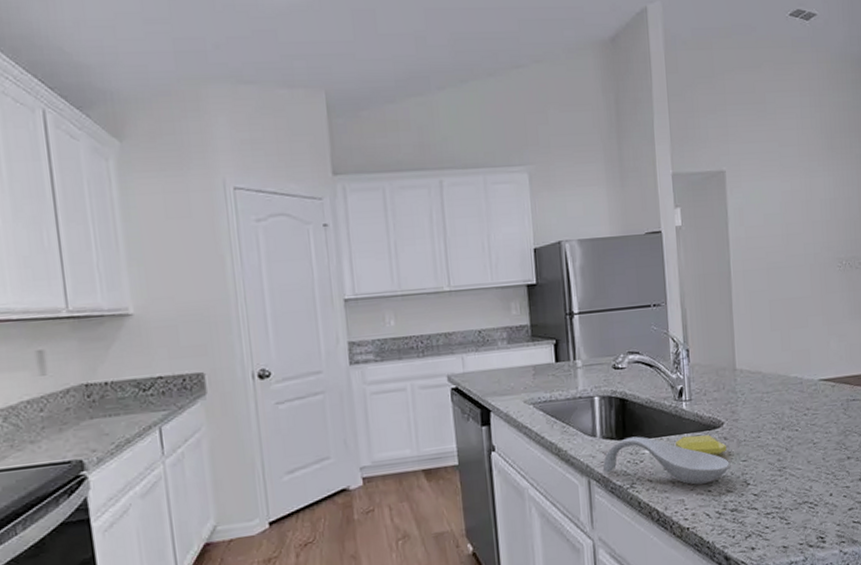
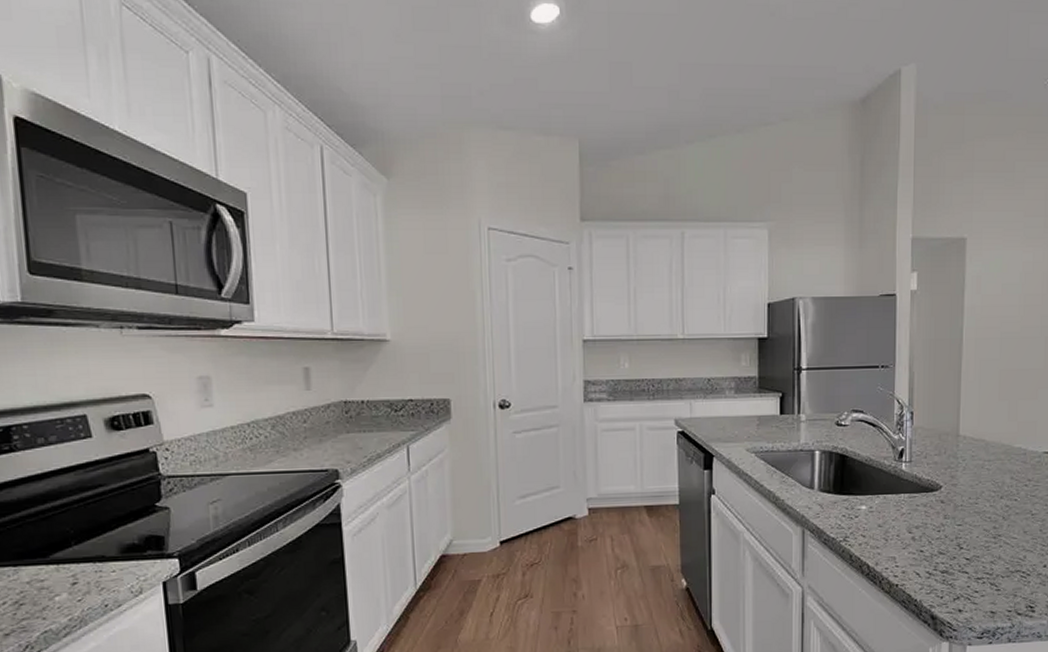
spoon rest: present [602,436,730,485] -> none [817,492,944,544]
soap bar: present [676,434,727,457] -> none [892,496,943,518]

